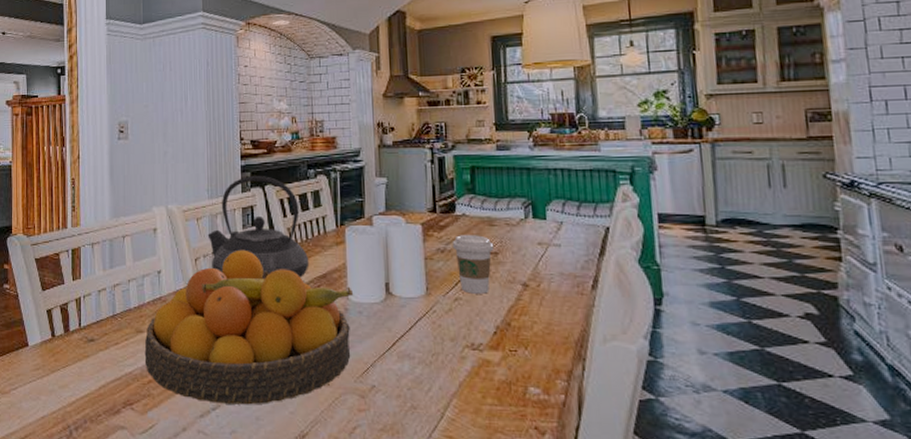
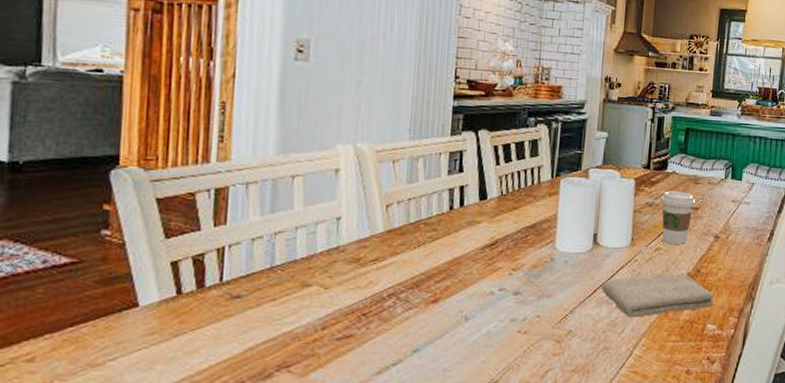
fruit bowl: present [144,249,354,405] -> none [310,196,562,358]
teapot: present [207,176,310,280] -> none [404,118,519,229]
washcloth: none [399,325,533,375] -> present [601,272,714,318]

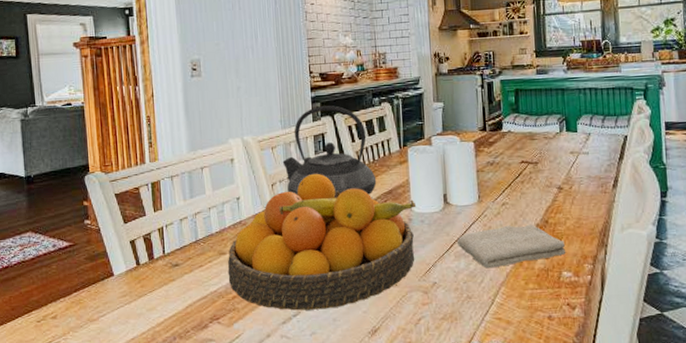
fruit bowl: none [310,196,562,358] -> present [227,173,417,311]
teapot: none [404,118,519,229] -> present [282,105,377,199]
coffee cup: present [660,191,696,245] -> none [499,148,535,199]

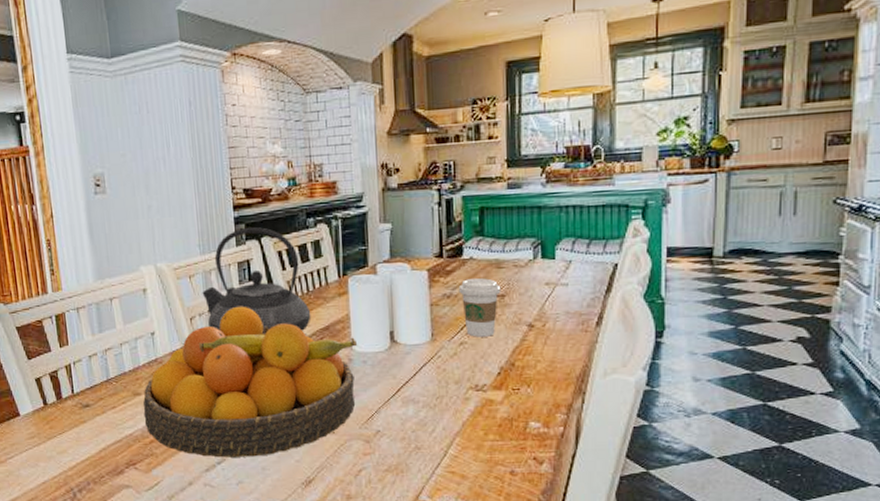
washcloth: present [456,225,566,269] -> none [404,368,535,417]
coffee cup: none [499,148,535,199] -> present [458,278,501,337]

